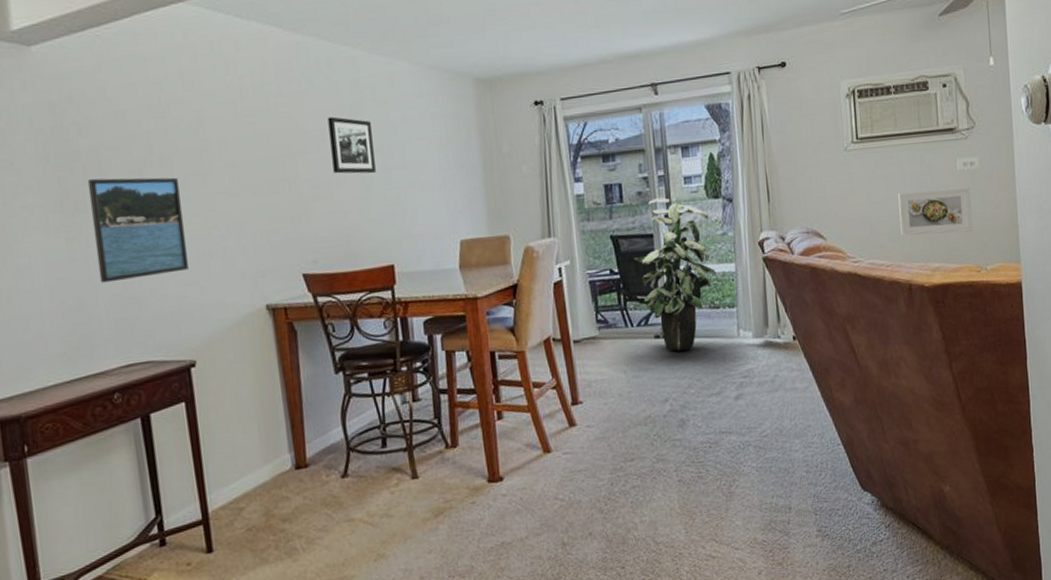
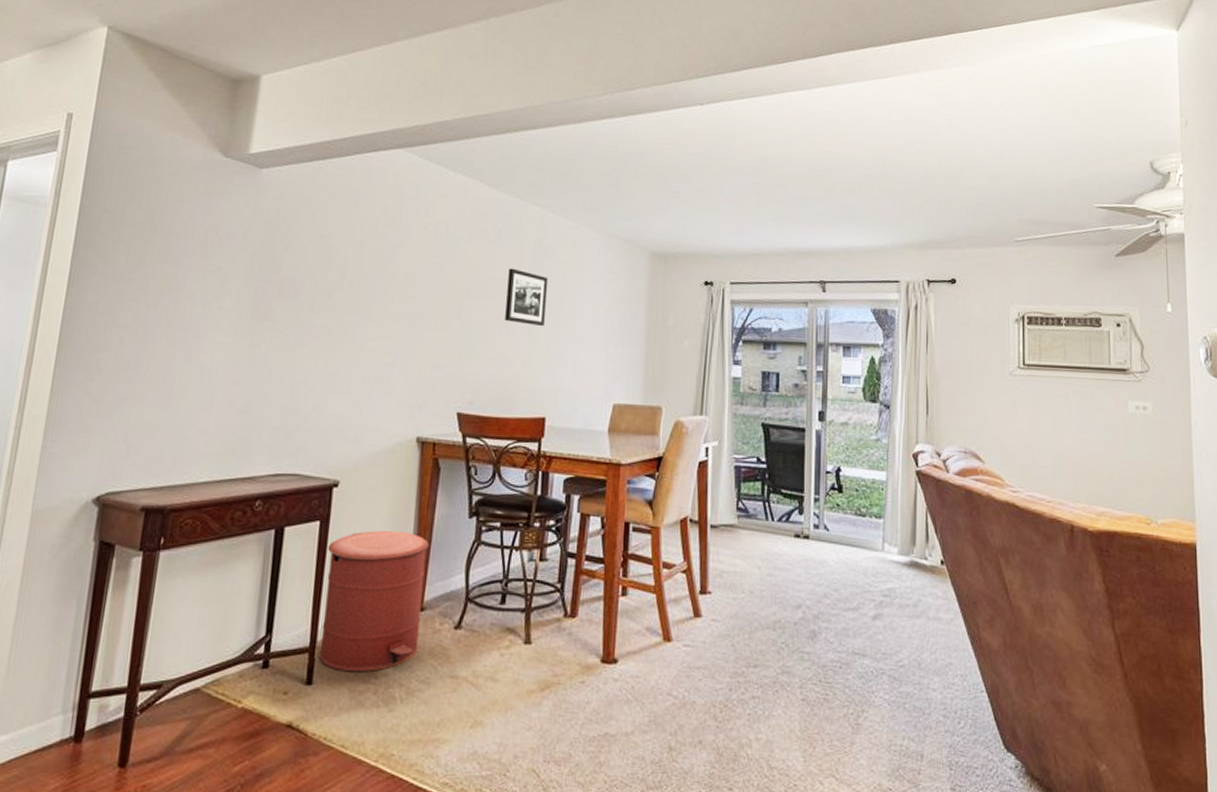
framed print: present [87,177,189,283] -> none [270,292,363,392]
trash can: none [198,397,310,535] -> present [319,531,430,671]
indoor plant: present [634,197,716,351] -> none [783,393,866,555]
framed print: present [898,187,973,236] -> none [1064,426,1143,479]

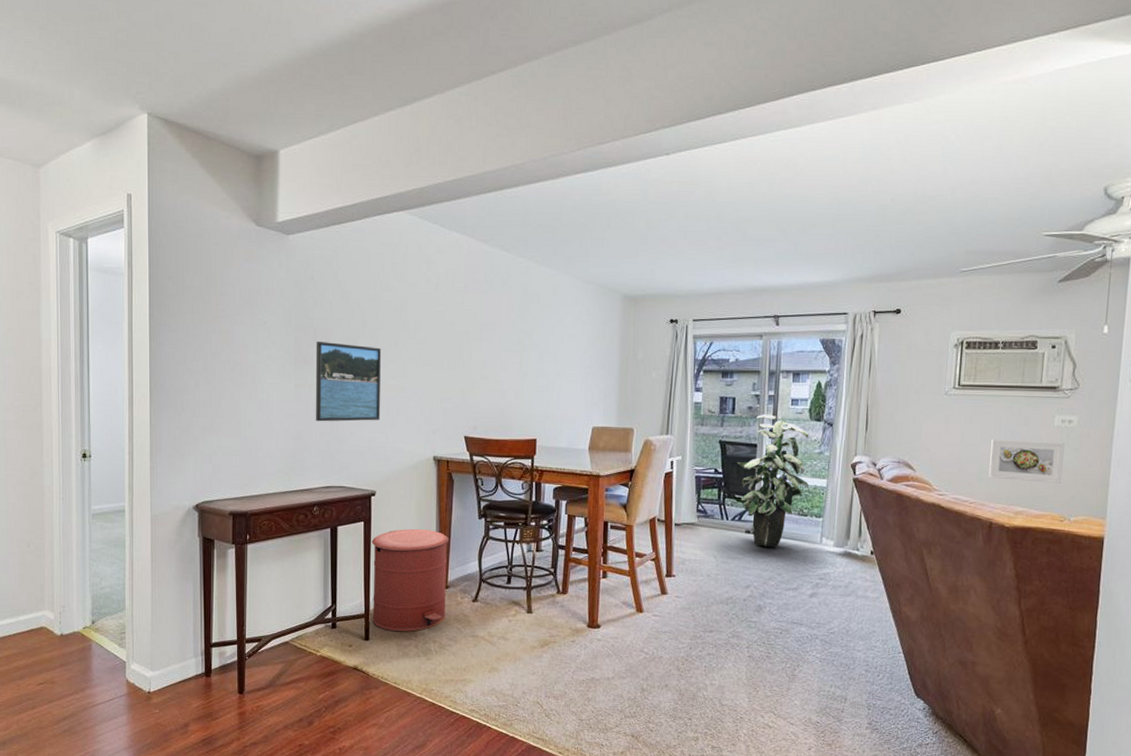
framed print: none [270,292,363,392] -> present [315,341,382,422]
picture frame: present [505,268,548,327] -> none [499,314,534,364]
indoor plant: none [783,393,866,555] -> present [737,414,809,547]
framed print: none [1064,426,1143,479] -> present [989,438,1065,483]

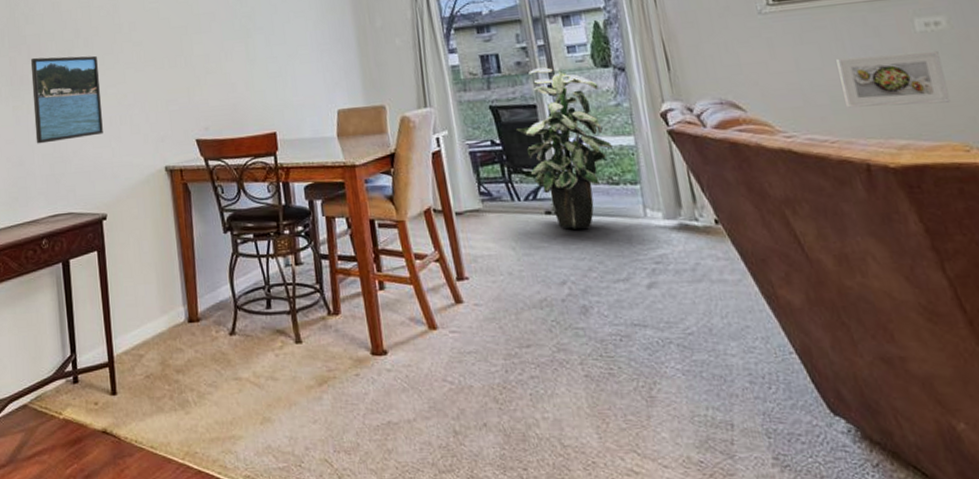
trash can: present [371,529,449,631] -> none [107,252,201,380]

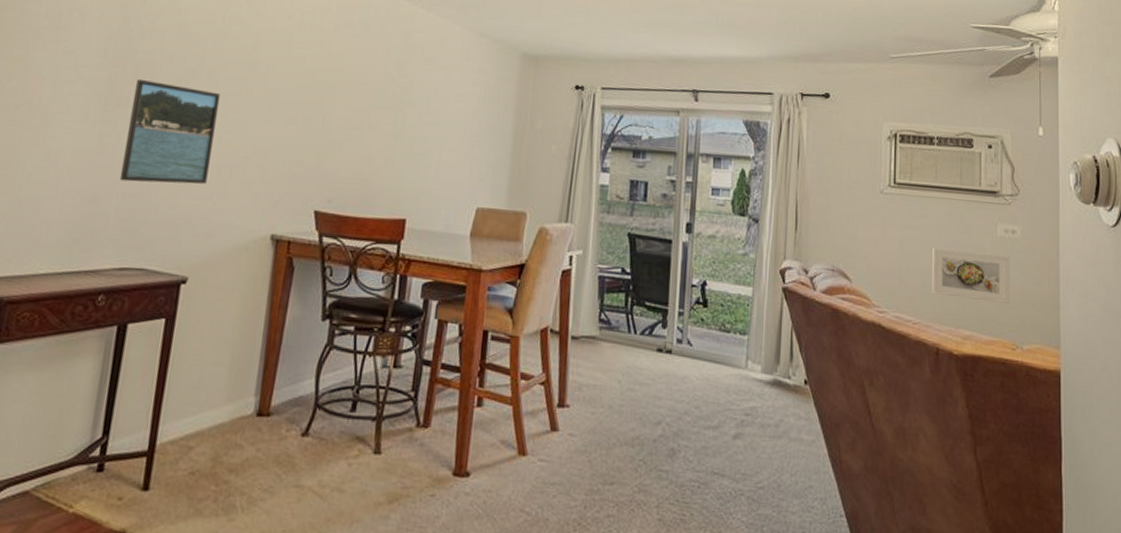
indoor plant: present [517,67,612,229] -> none [649,204,732,372]

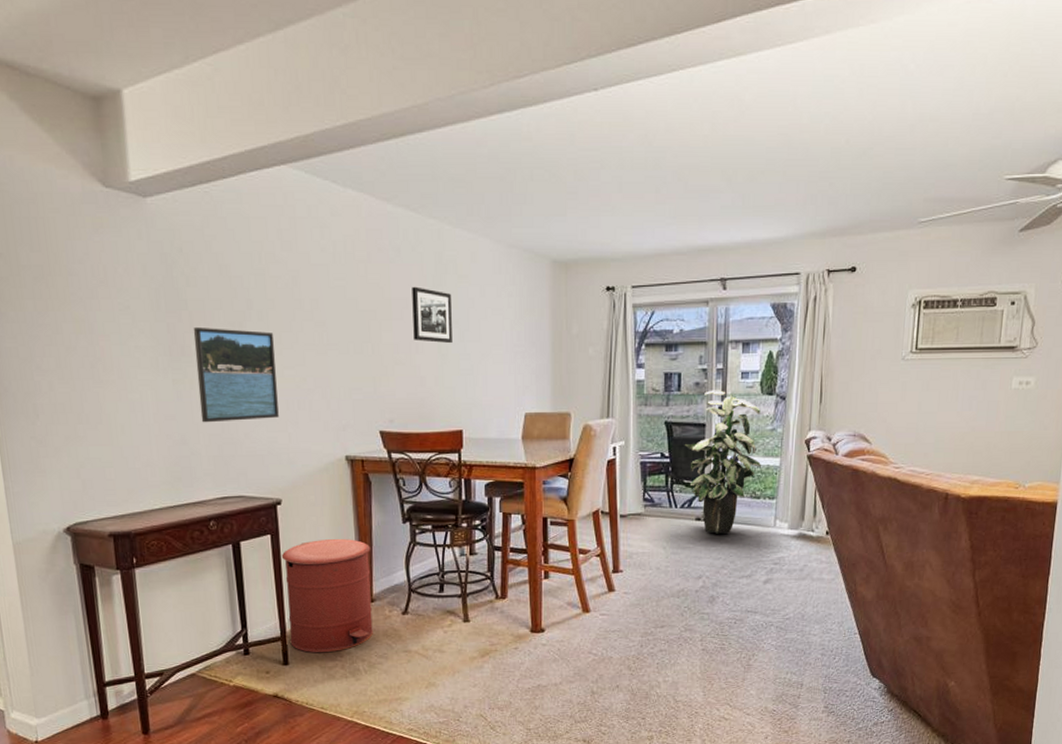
trash can: none [157,330,280,478] -> present [281,539,373,652]
picture frame: none [368,63,414,126] -> present [412,286,452,344]
indoor plant: none [649,204,732,372] -> present [685,390,761,534]
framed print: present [932,247,1010,304] -> none [945,405,1022,449]

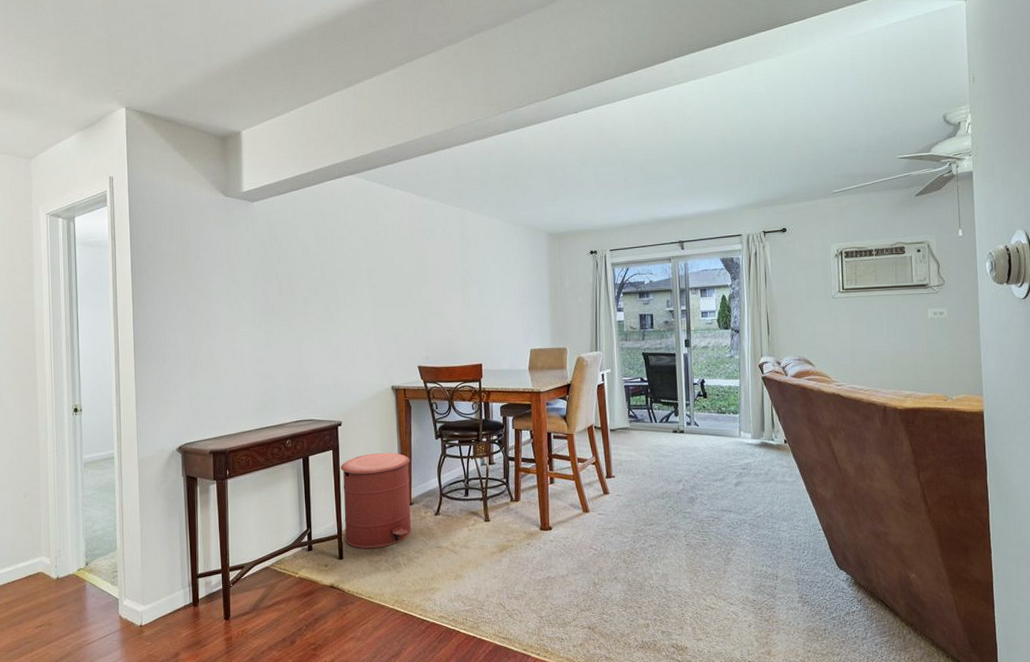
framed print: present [193,326,279,423] -> none [281,292,342,363]
picture frame: present [412,286,452,344] -> none [443,256,473,298]
indoor plant: present [685,390,761,534] -> none [660,326,724,444]

